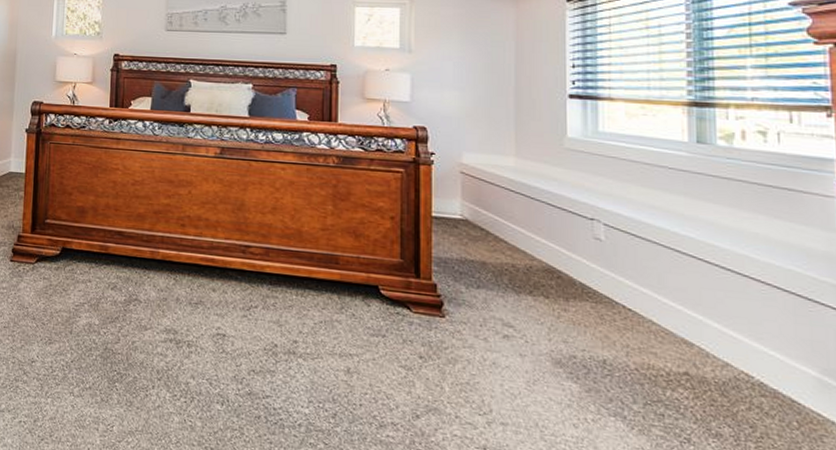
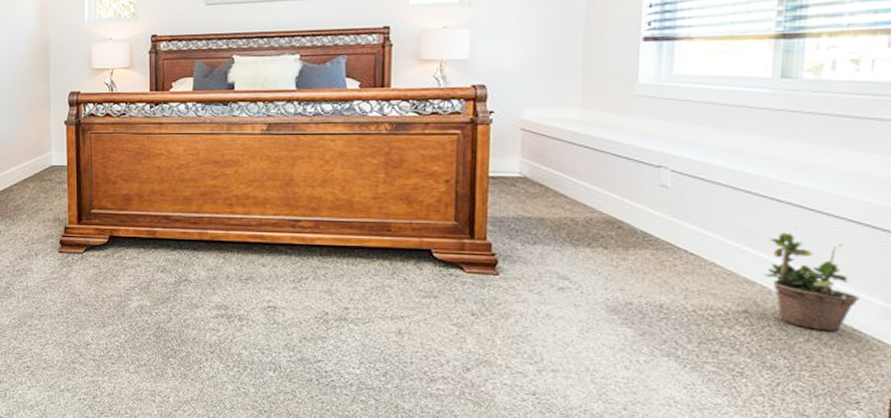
potted plant: none [701,289,794,402] -> present [765,226,859,332]

